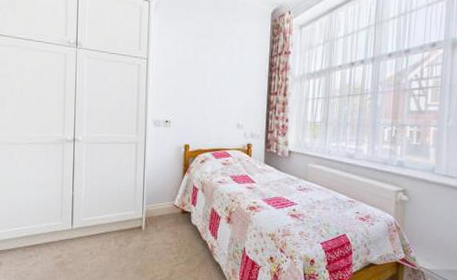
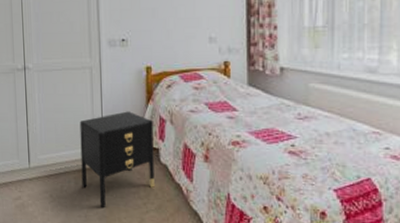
nightstand: none [121,181,187,263] -> present [80,111,155,208]

